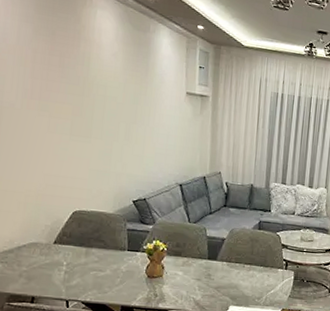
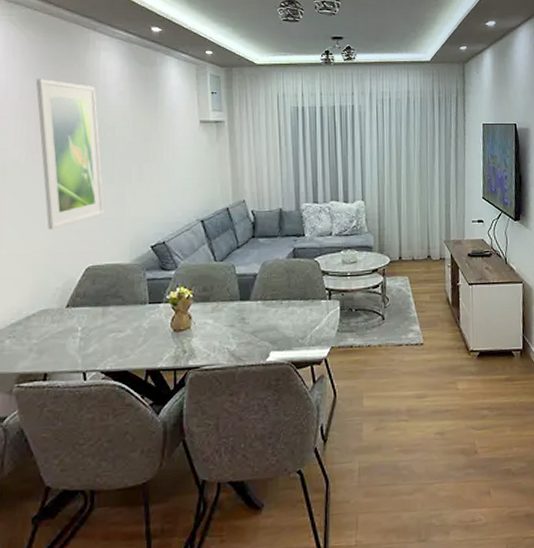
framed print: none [33,27,93,174] -> present [35,79,104,230]

